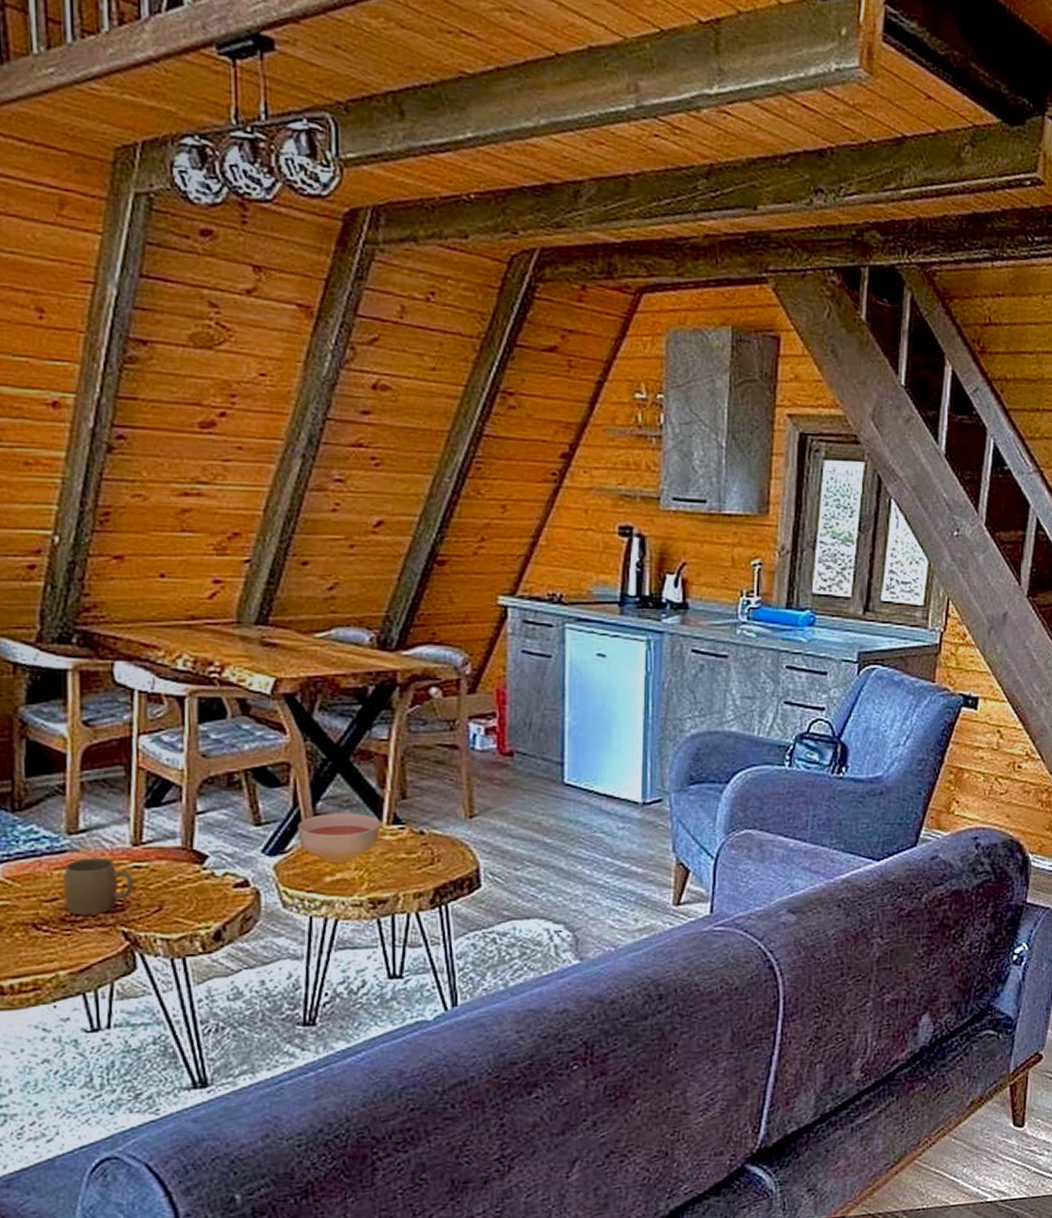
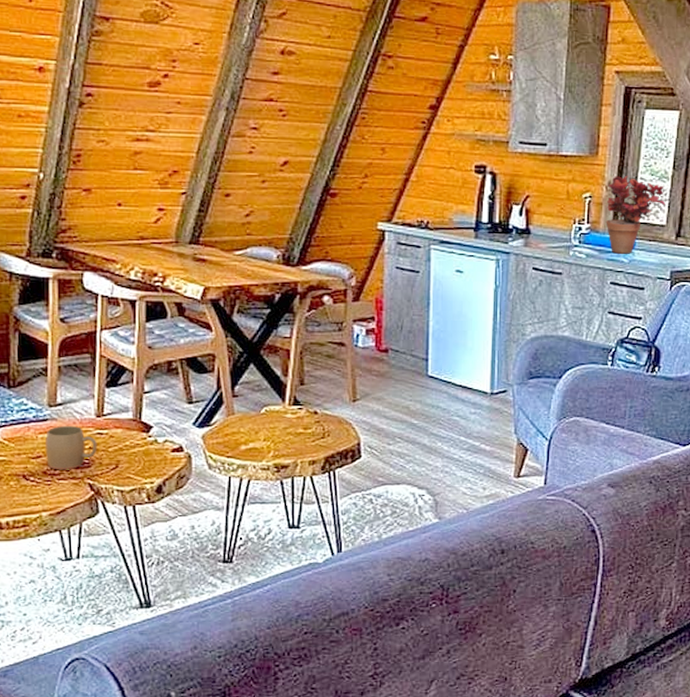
bowl: present [297,813,381,863] -> none [220,395,284,435]
potted plant: none [779,538,850,632] -> present [605,175,665,254]

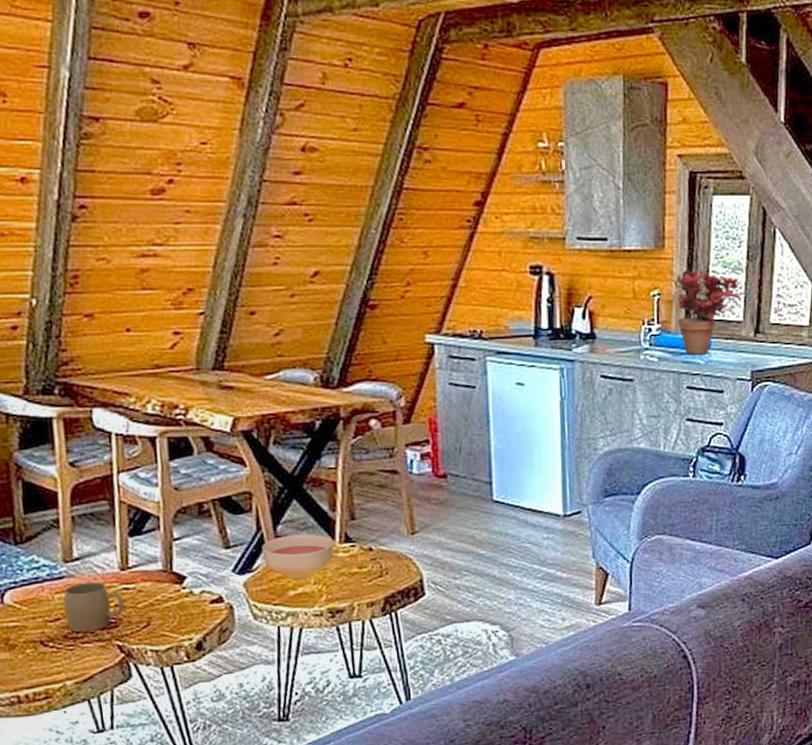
bowl: none [220,395,284,435] -> present [261,534,335,579]

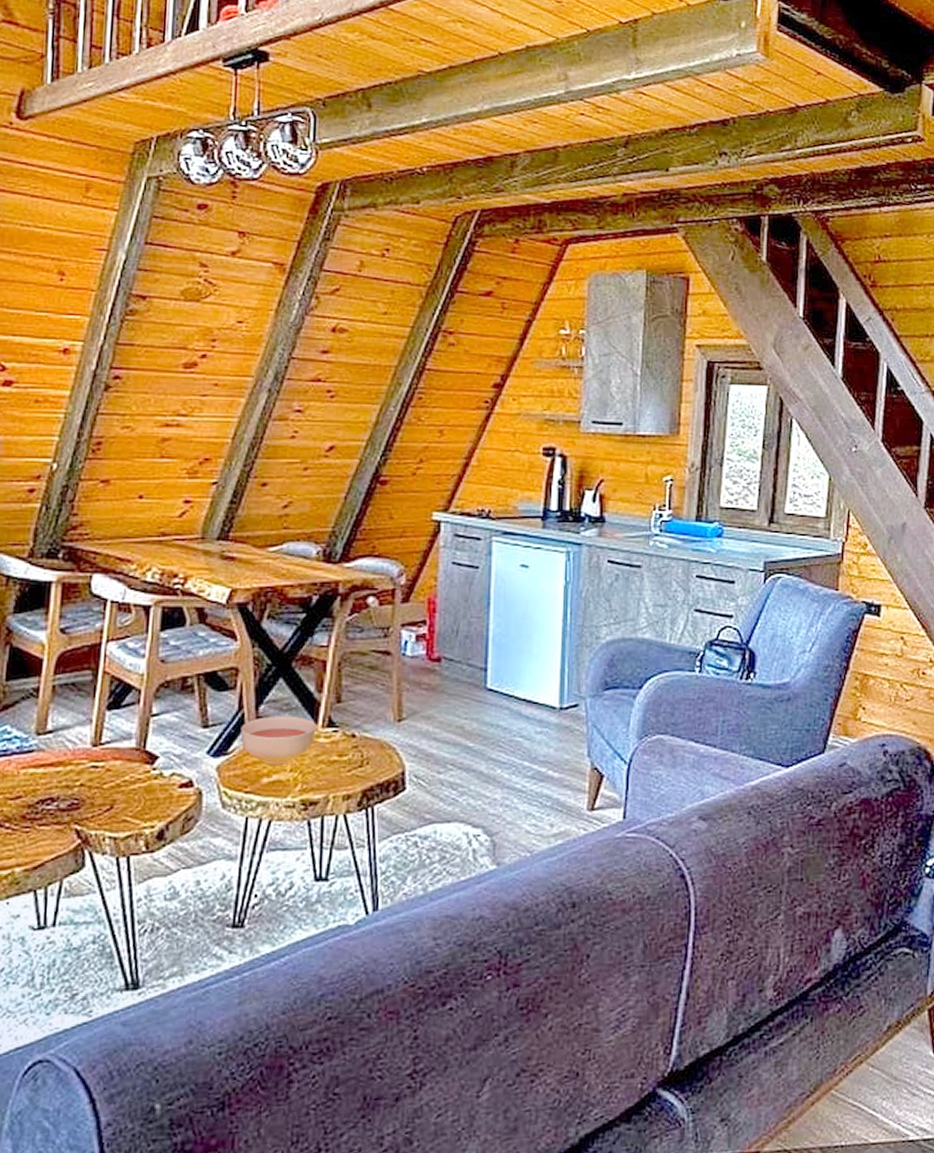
mug: present [62,581,125,632] -> none [26,757,91,812]
potted plant: present [676,268,740,355] -> none [689,455,755,543]

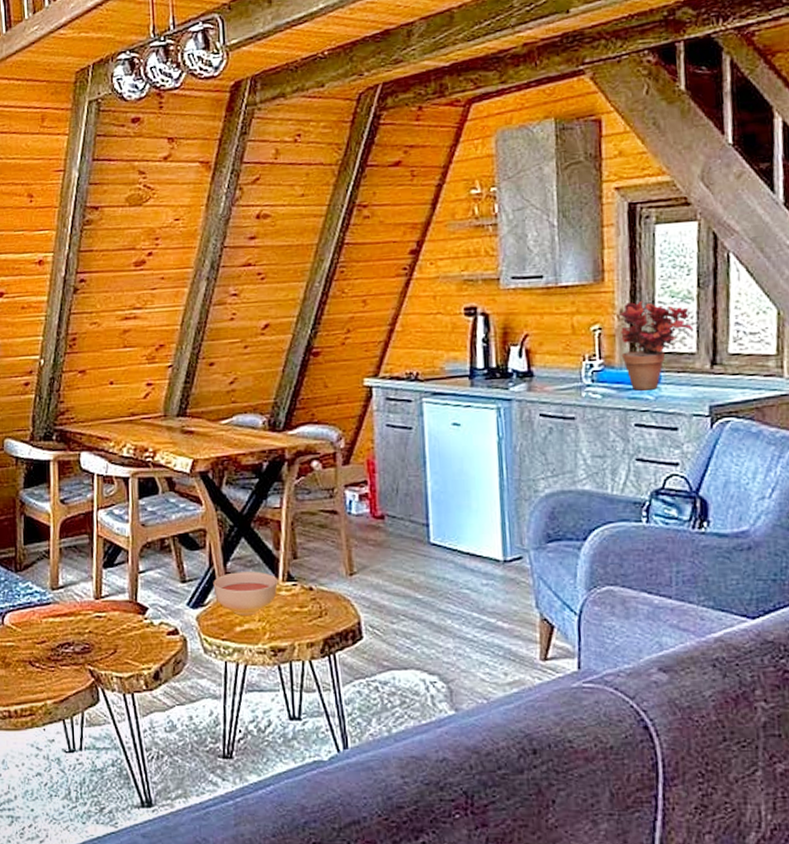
potted plant: none [689,455,755,543] -> present [619,300,692,391]

